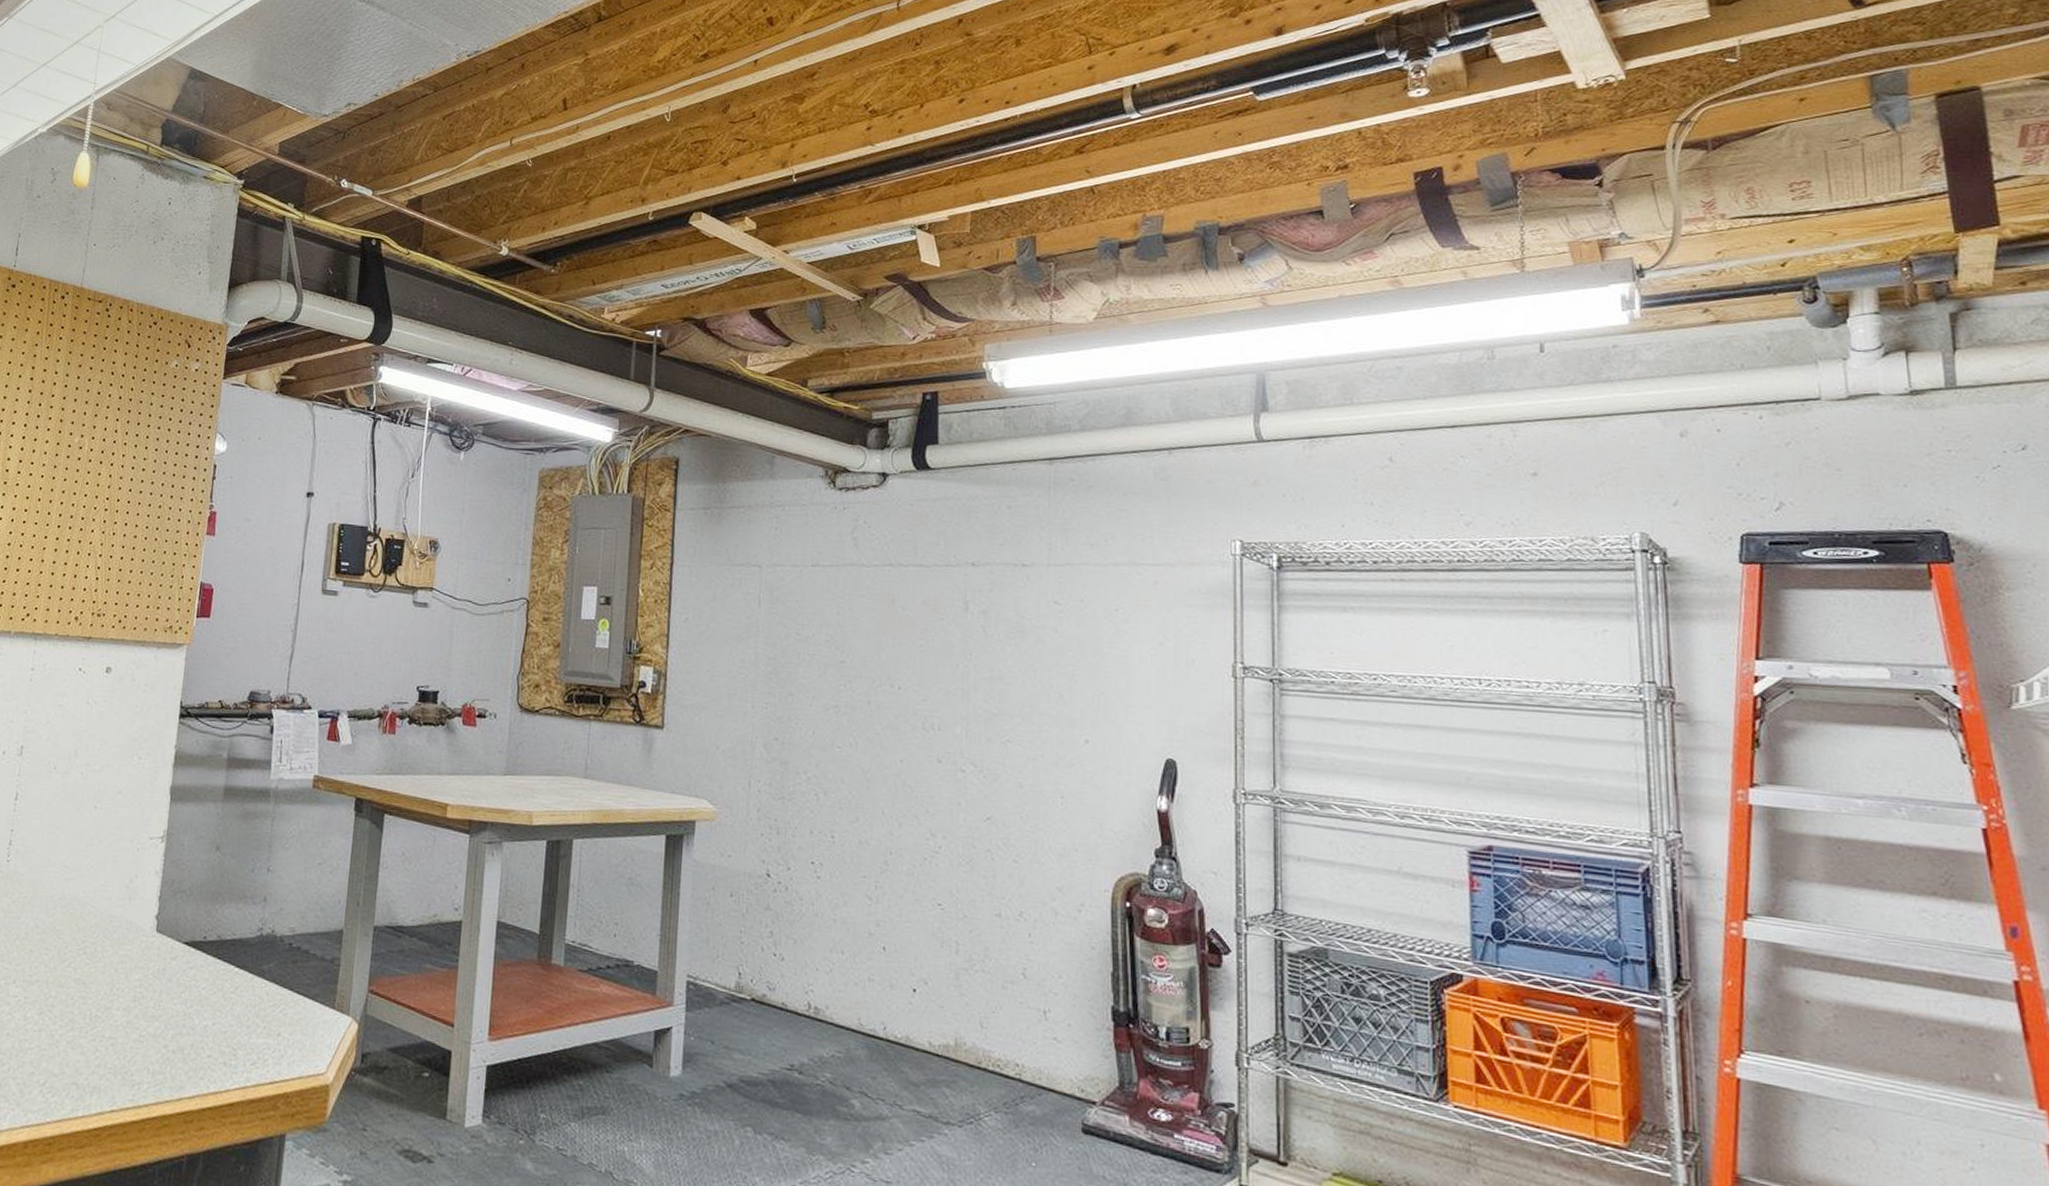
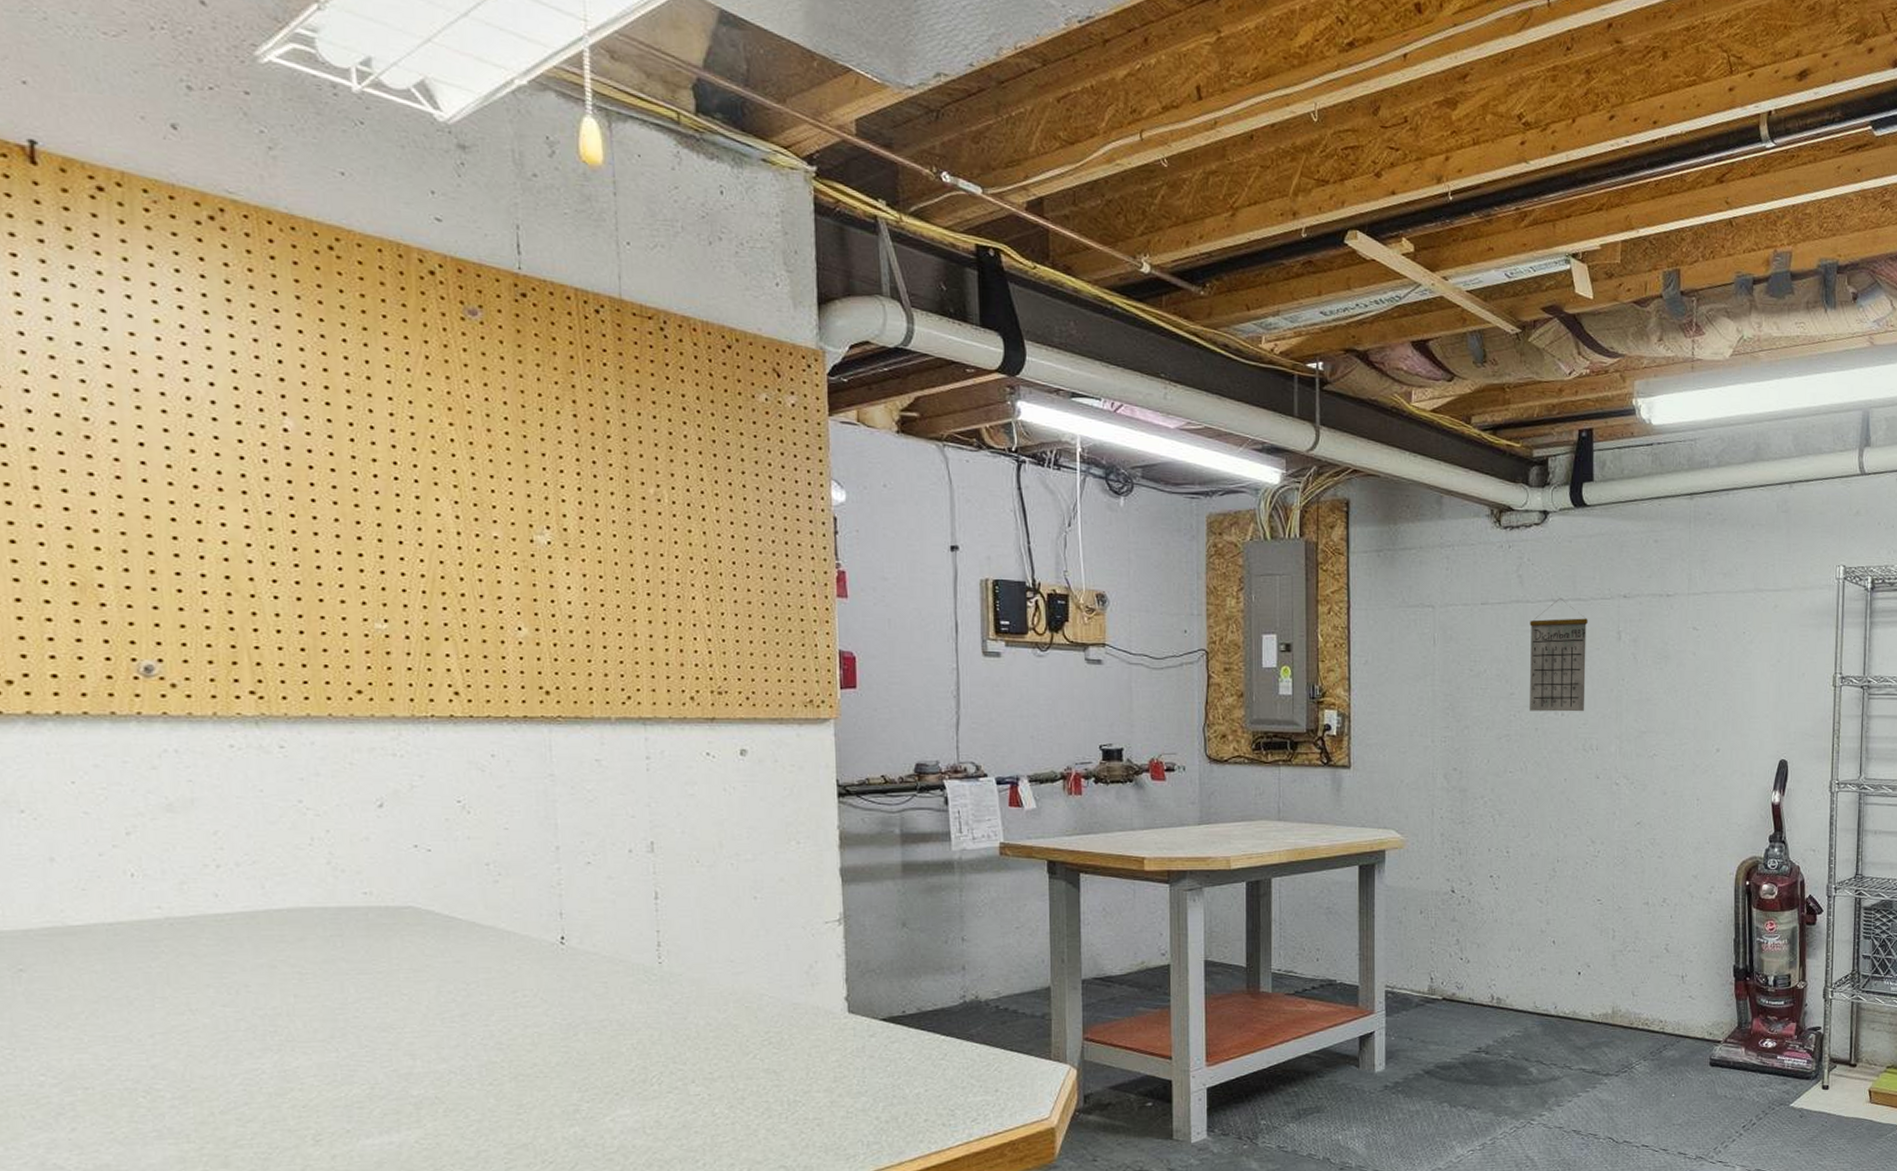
calendar: none [862,563,930,687] -> present [1530,598,1588,712]

